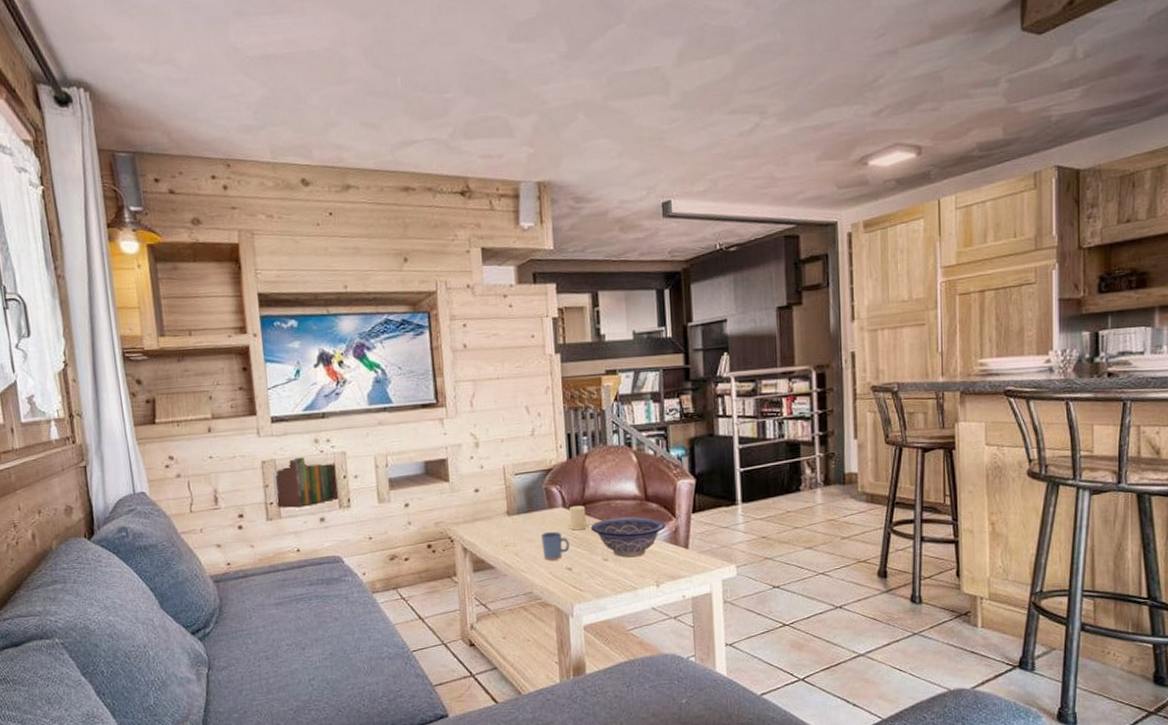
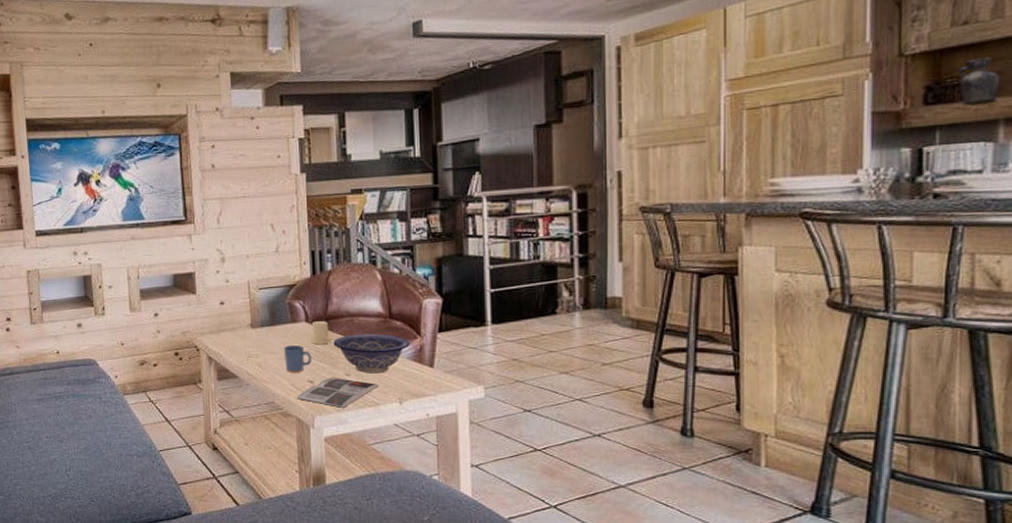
books: present [274,457,338,508] -> none [37,267,93,314]
magazine: none [555,563,637,594] -> present [297,377,379,408]
ceramic jug: none [1123,252,1155,295] -> present [957,57,1001,106]

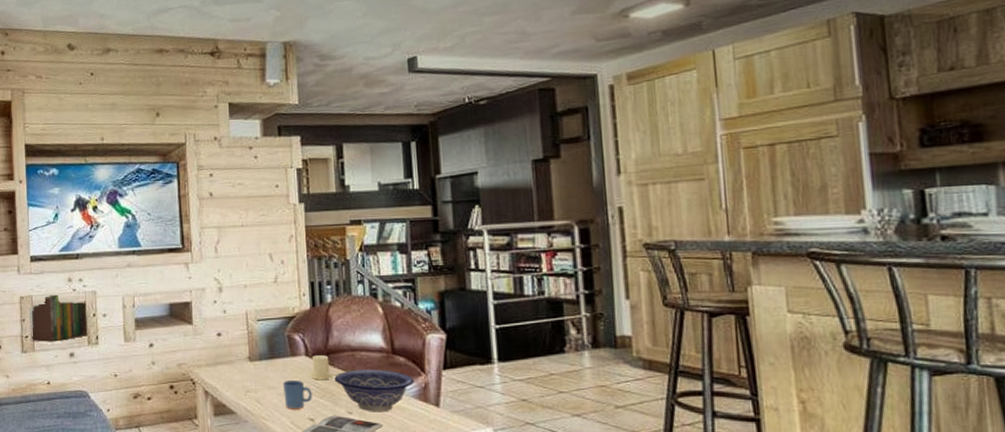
books: none [37,267,93,314] -> present [30,294,87,342]
ceramic jug: present [957,57,1001,106] -> none [950,102,996,149]

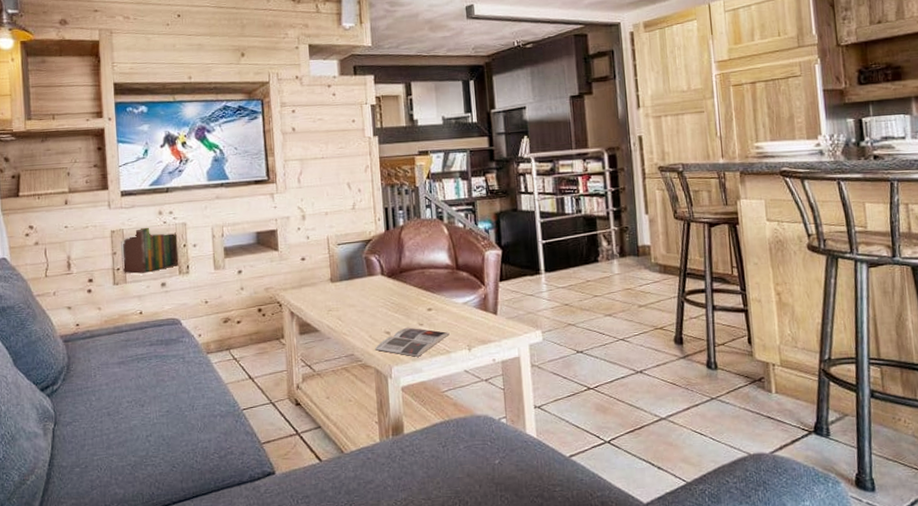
mug: present [283,381,312,410] -> none [362,298,388,325]
candle: present [308,355,336,380] -> none [384,274,408,297]
decorative bowl: present [334,369,414,412] -> none [407,284,476,323]

